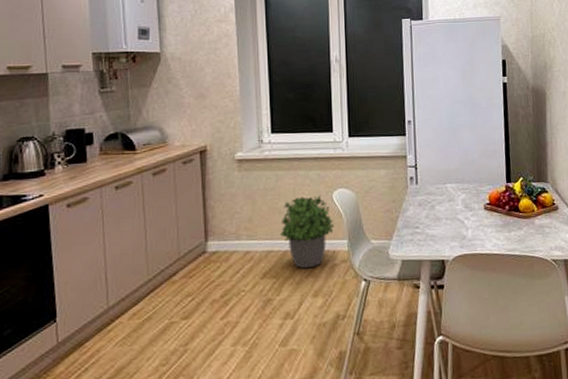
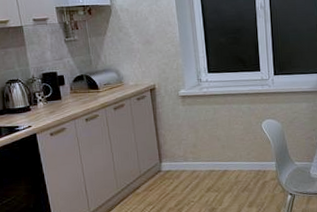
potted plant: present [280,195,335,269] -> none [220,125,265,185]

